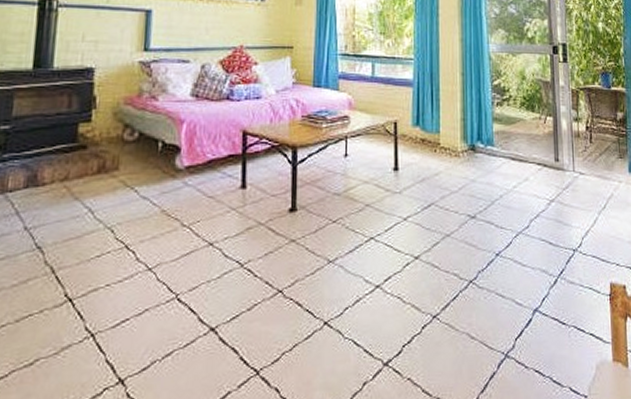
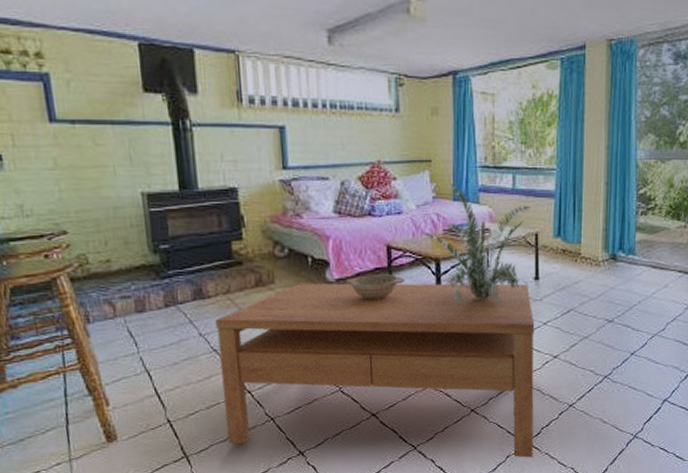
coffee table: none [35,171,395,385] -> present [215,283,535,458]
decorative bowl: none [195,161,260,190] -> present [345,273,406,300]
fern: none [282,69,390,195] -> present [424,183,531,303]

